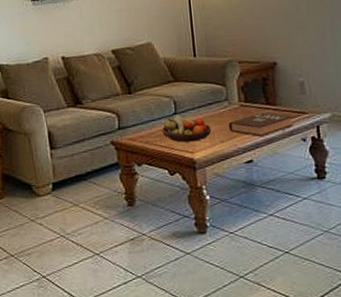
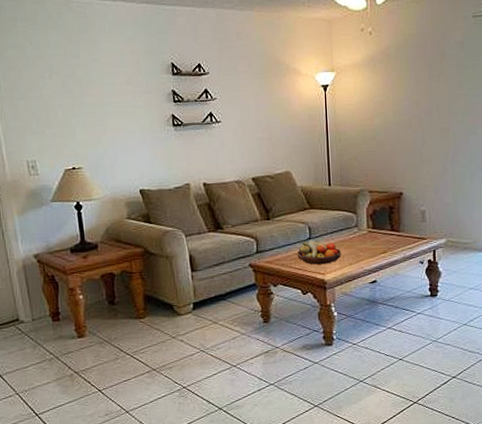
book: present [228,112,294,136] -> none [357,238,414,259]

